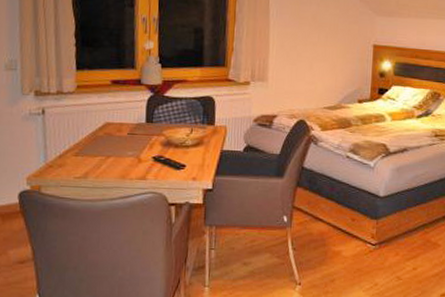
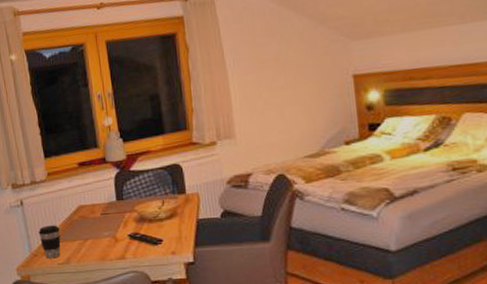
coffee cup: none [57,138,82,172] -> present [38,225,61,259]

